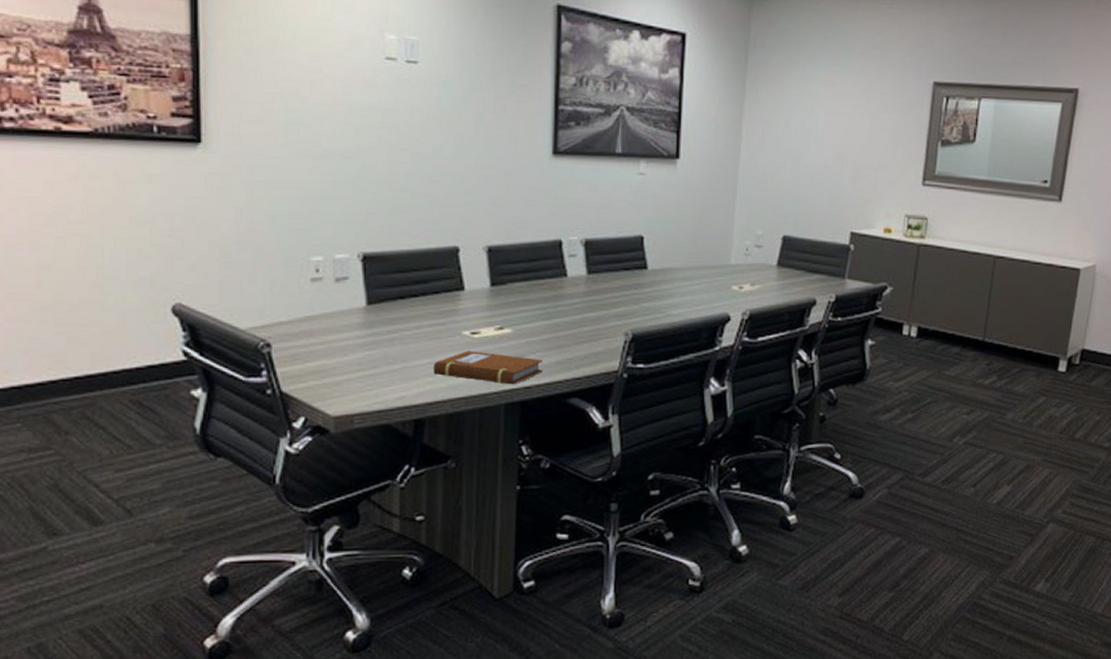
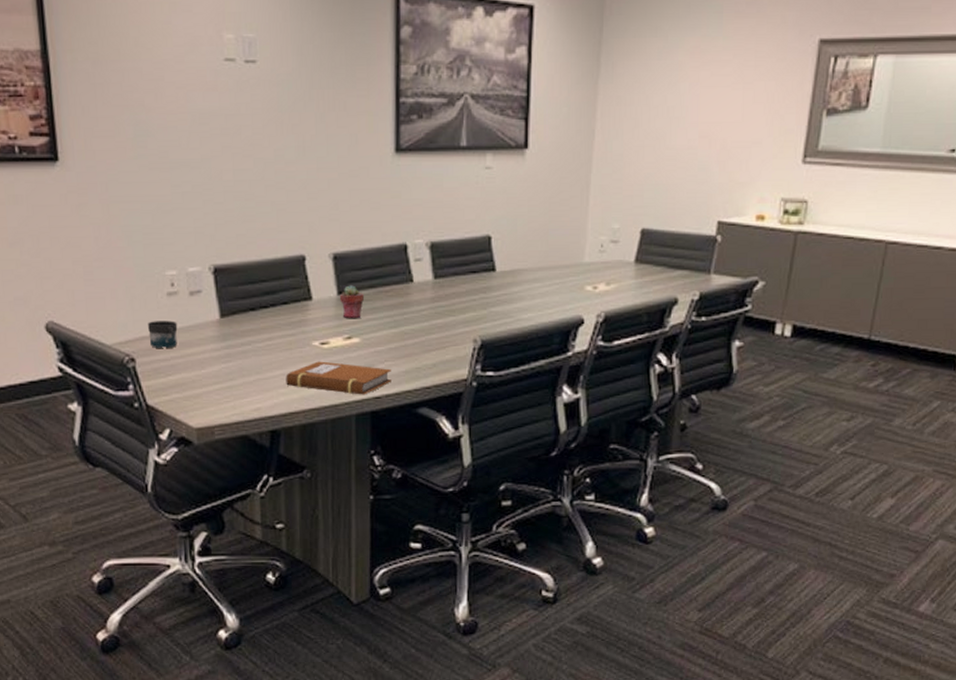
mug: none [288,306,320,334] -> present [148,321,178,348]
potted succulent: none [492,277,518,309] -> present [339,285,365,318]

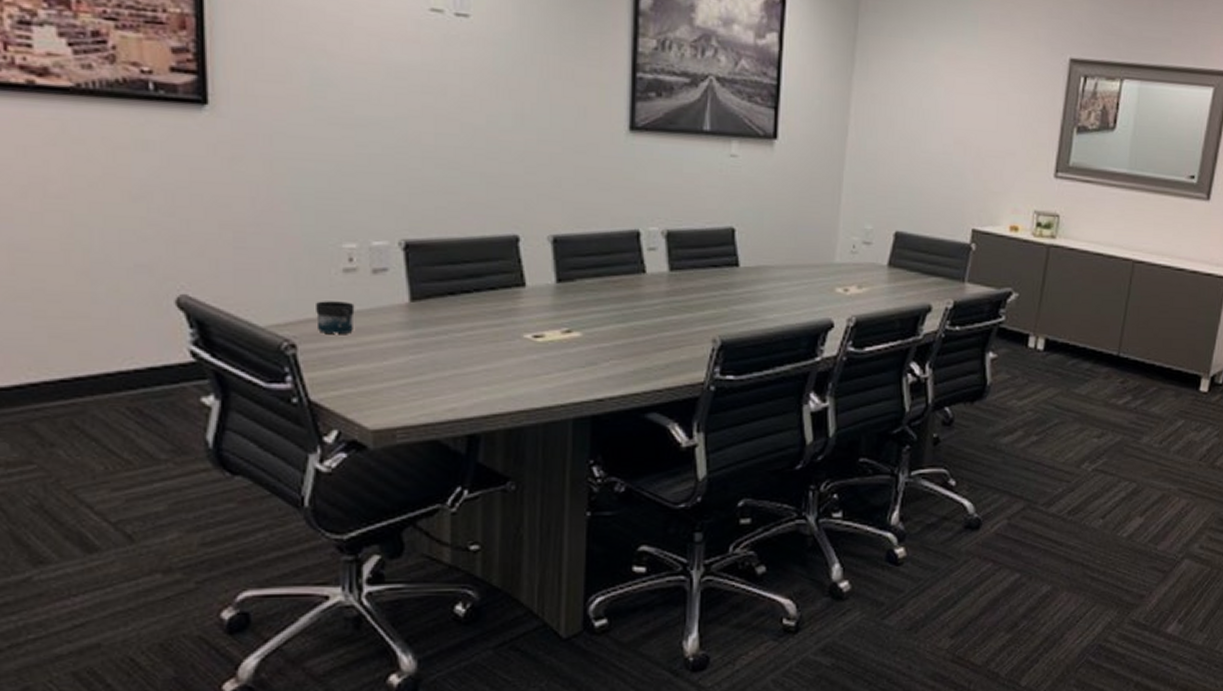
notebook: present [286,361,391,395] -> none [489,356,617,397]
potted succulent: present [339,285,365,318] -> none [558,272,589,309]

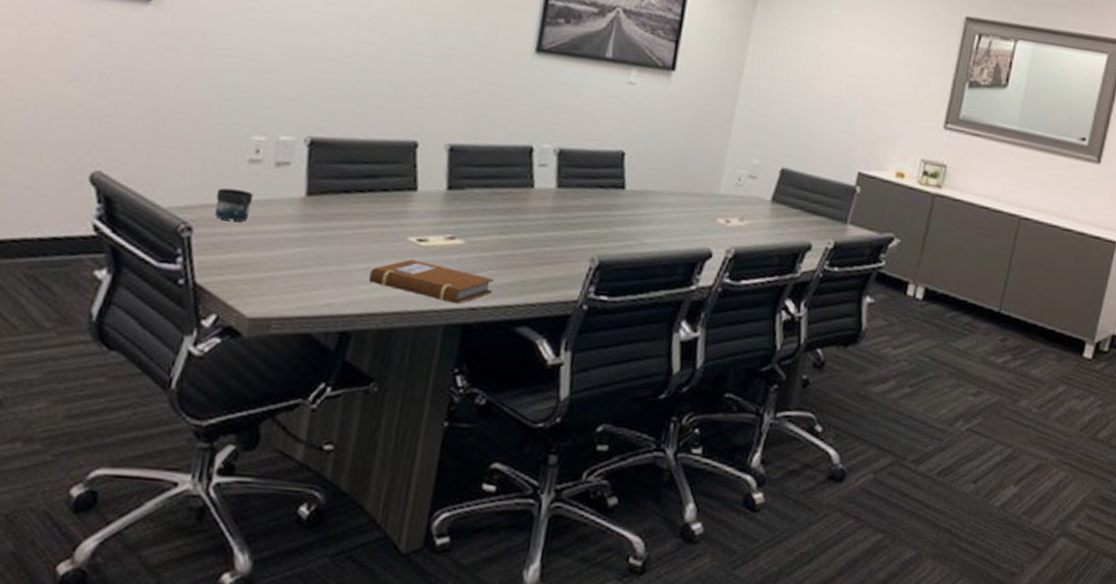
notebook: none [489,356,617,397] -> present [369,259,494,304]

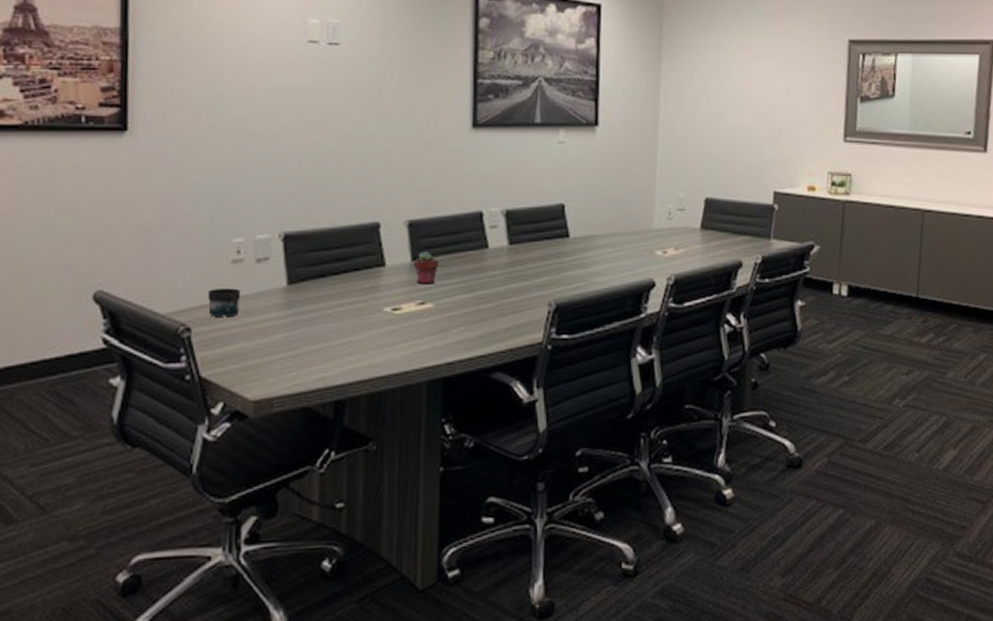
notebook: present [369,259,494,304] -> none [354,327,465,361]
potted succulent: none [448,181,478,218] -> present [413,251,439,284]

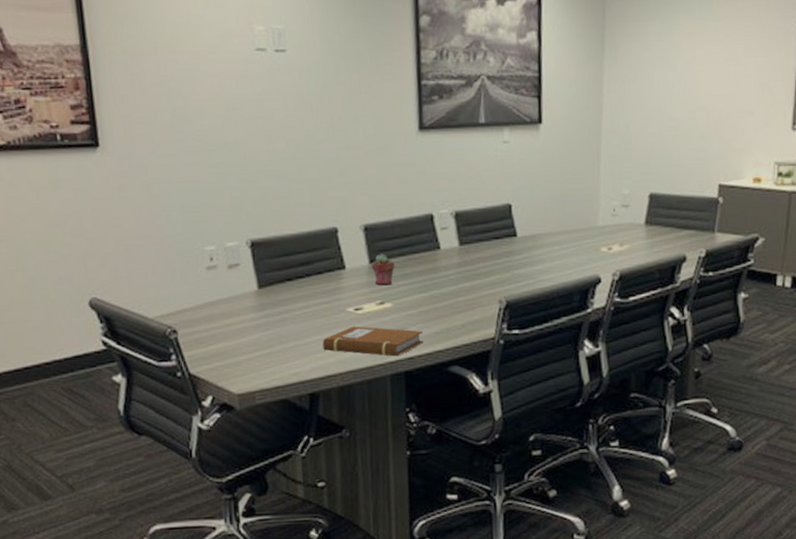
mug: present [208,288,241,317] -> none [189,293,218,320]
notebook: none [354,327,465,361] -> present [322,326,423,357]

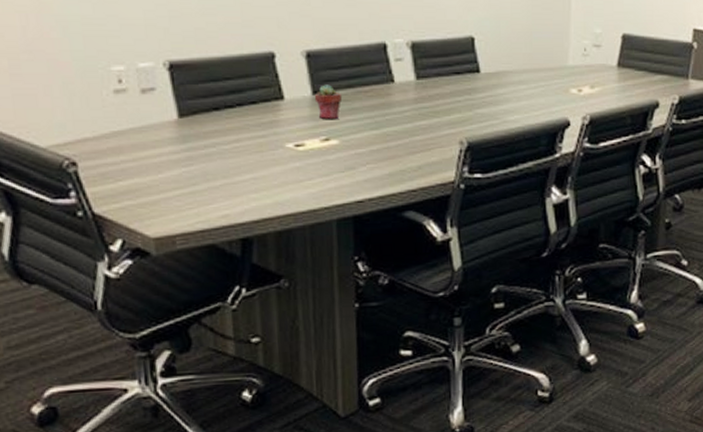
notebook: present [322,326,423,357] -> none [257,164,374,199]

